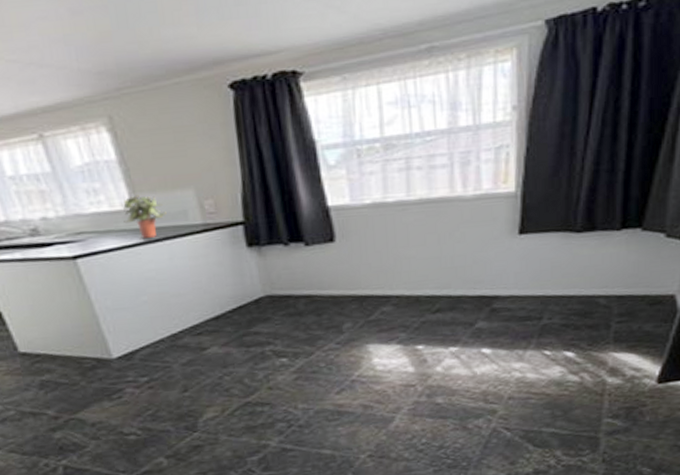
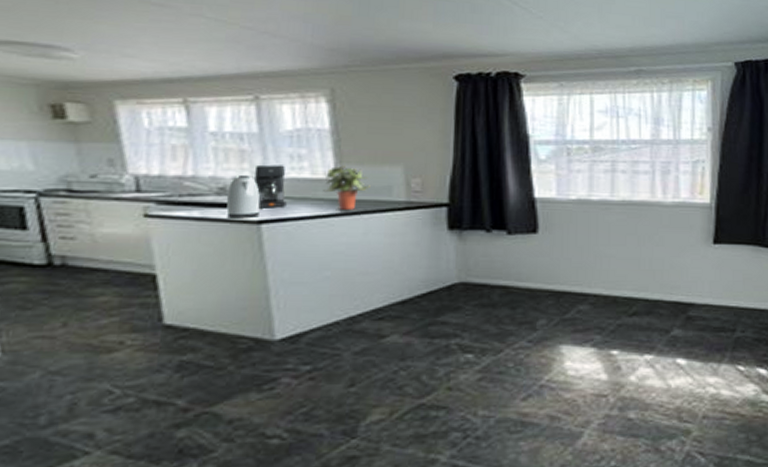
kettle: none [38,214,73,257] -> present [226,174,261,219]
coffee maker: none [56,201,94,245] -> present [254,164,287,208]

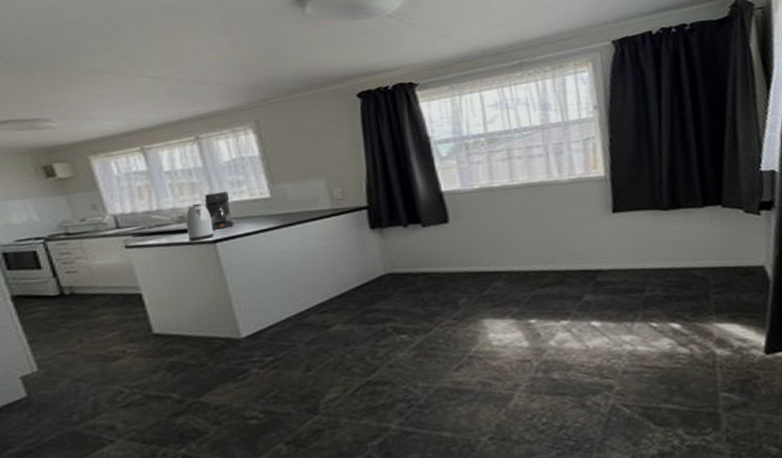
potted plant: present [323,165,370,210] -> none [262,185,300,223]

